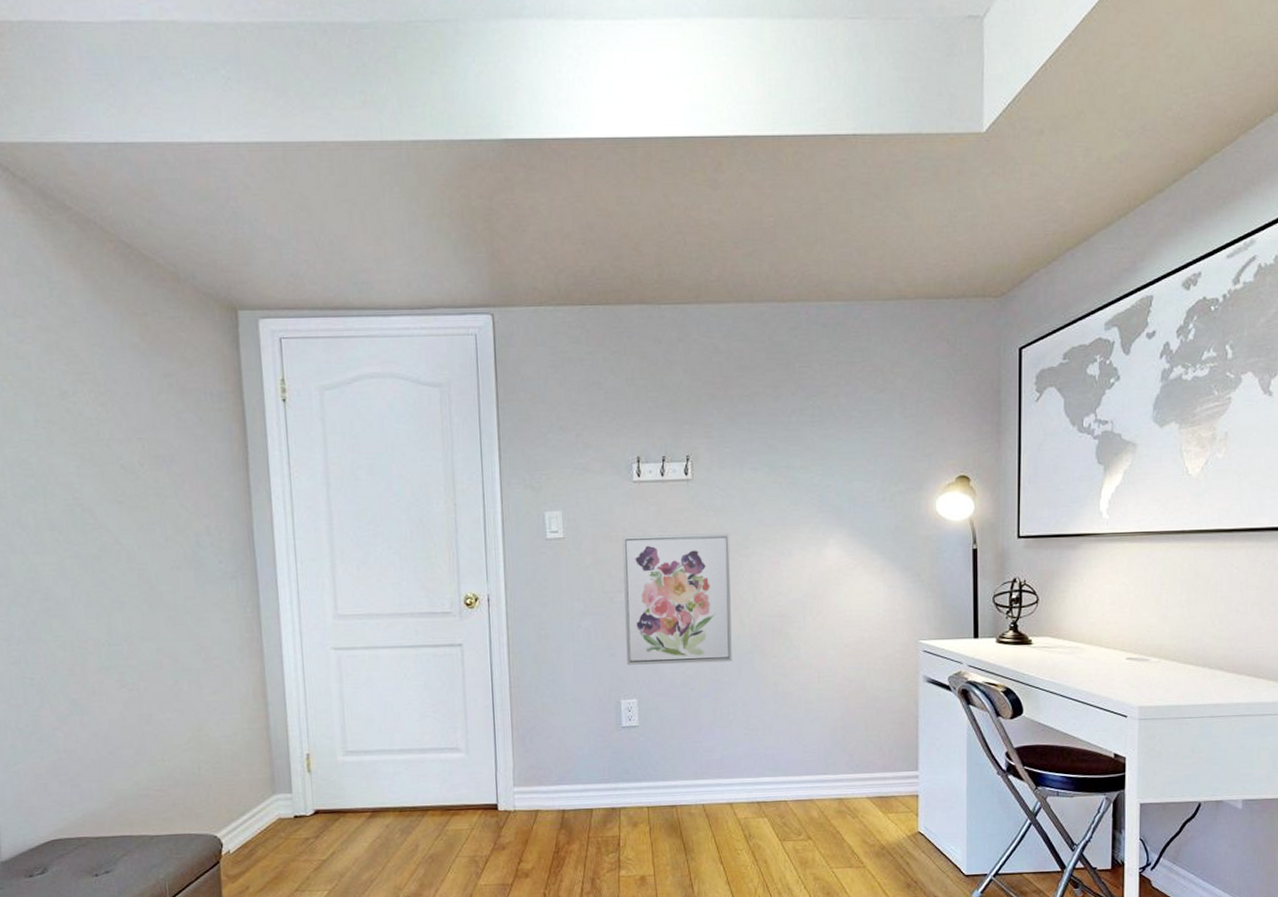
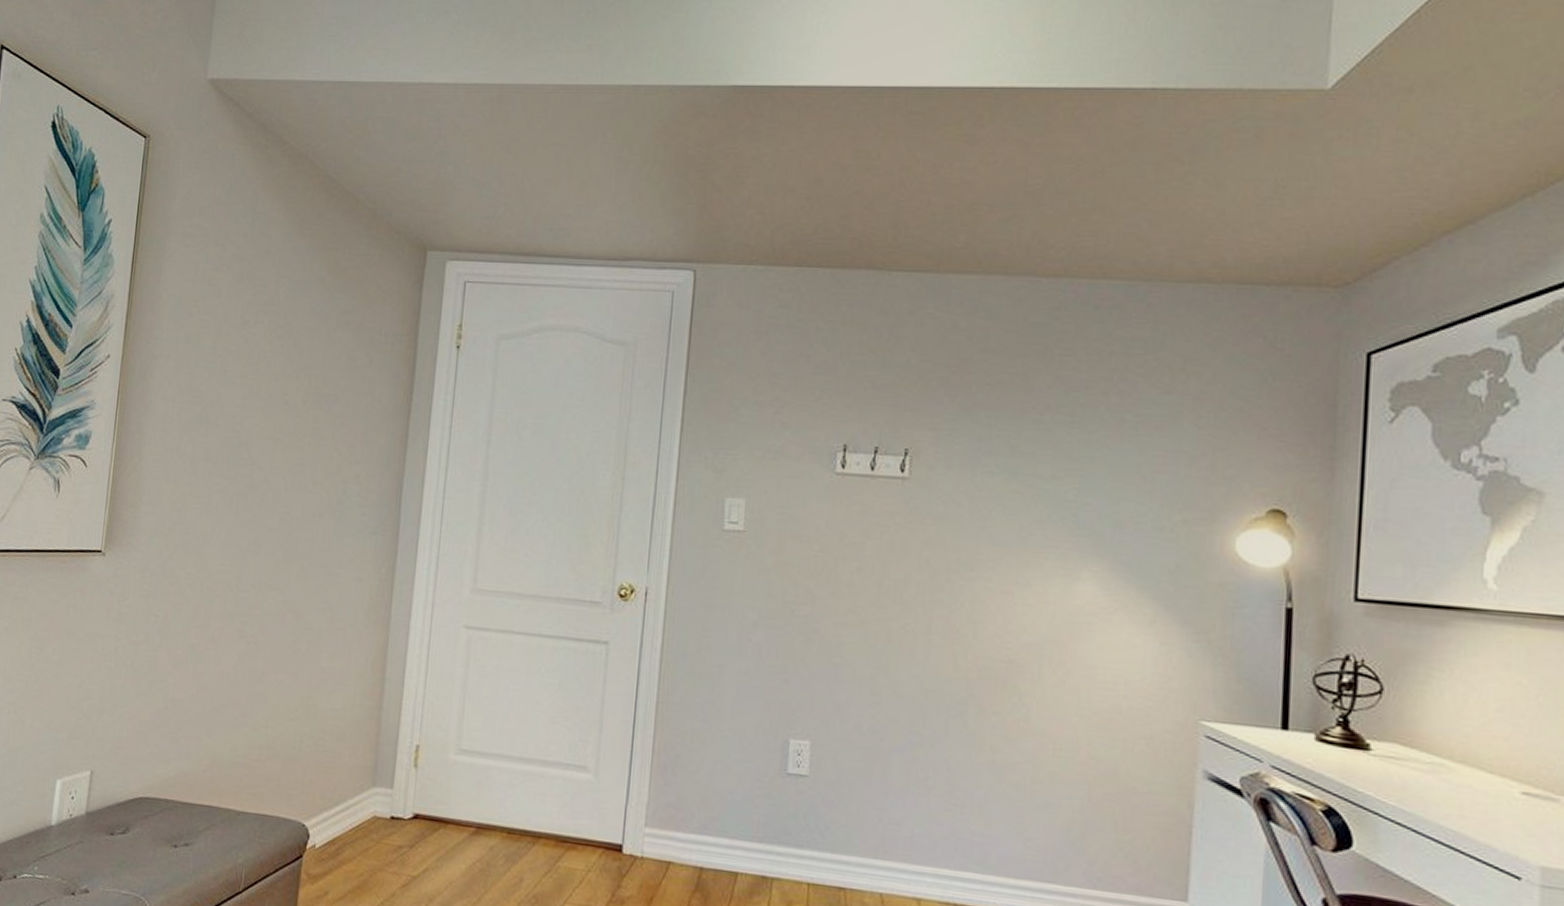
wall art: present [622,533,732,665] -> none [801,537,951,712]

